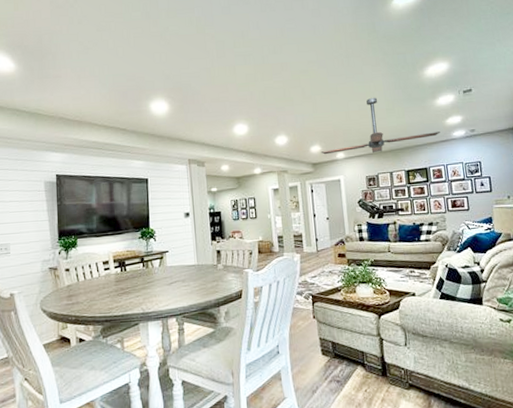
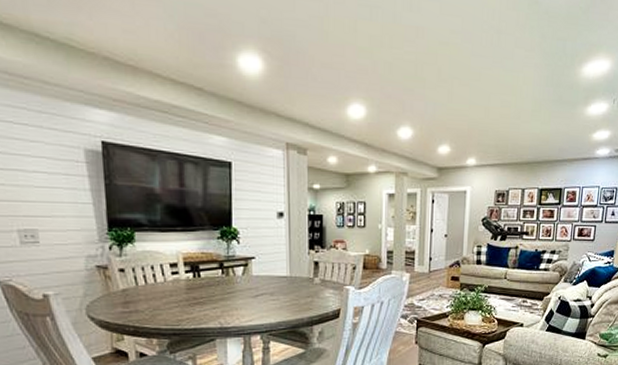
ceiling fan: present [320,97,440,155] -> none [449,92,584,164]

